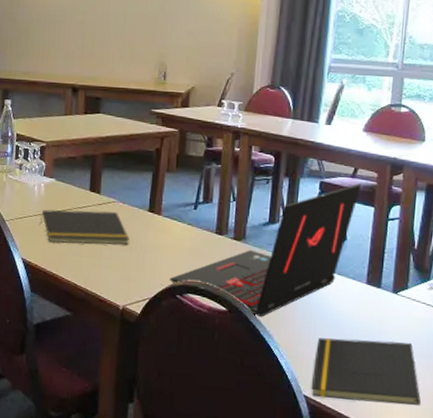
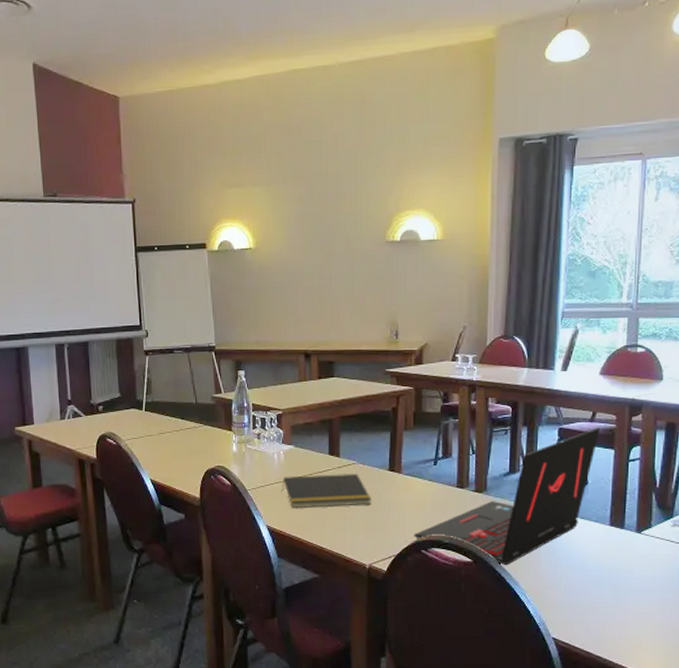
notepad: present [312,338,422,406] -> none [560,579,669,641]

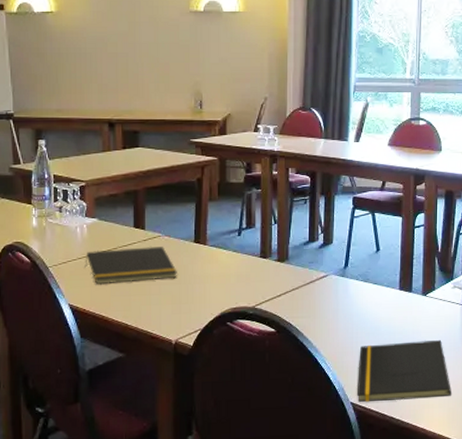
laptop: present [414,427,600,566] -> none [220,196,389,334]
notepad: none [560,579,669,641] -> present [357,339,452,403]

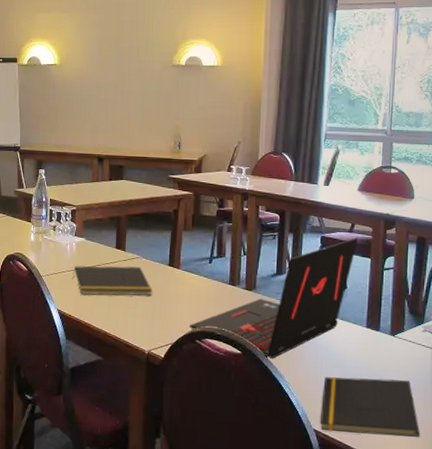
laptop: none [220,196,389,334] -> present [190,237,358,359]

